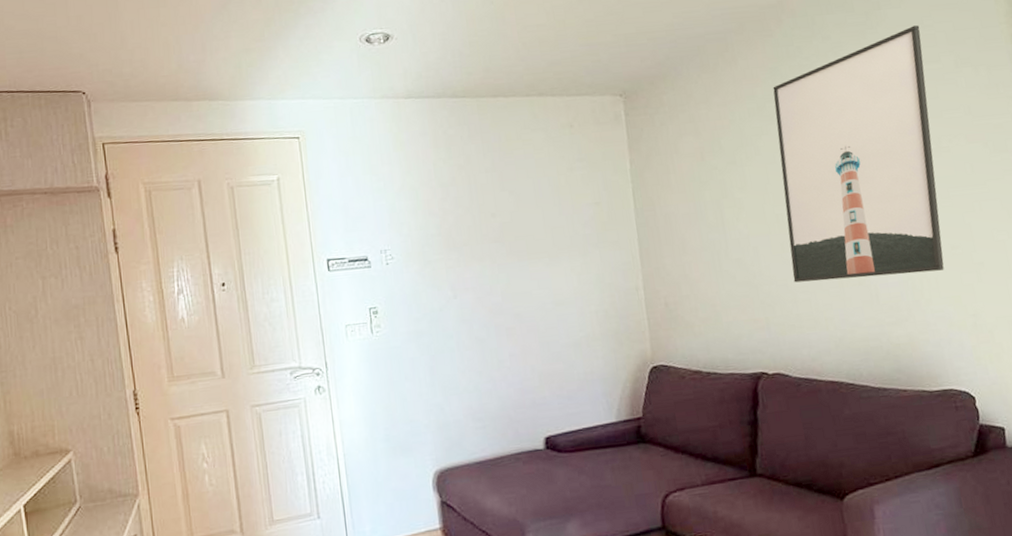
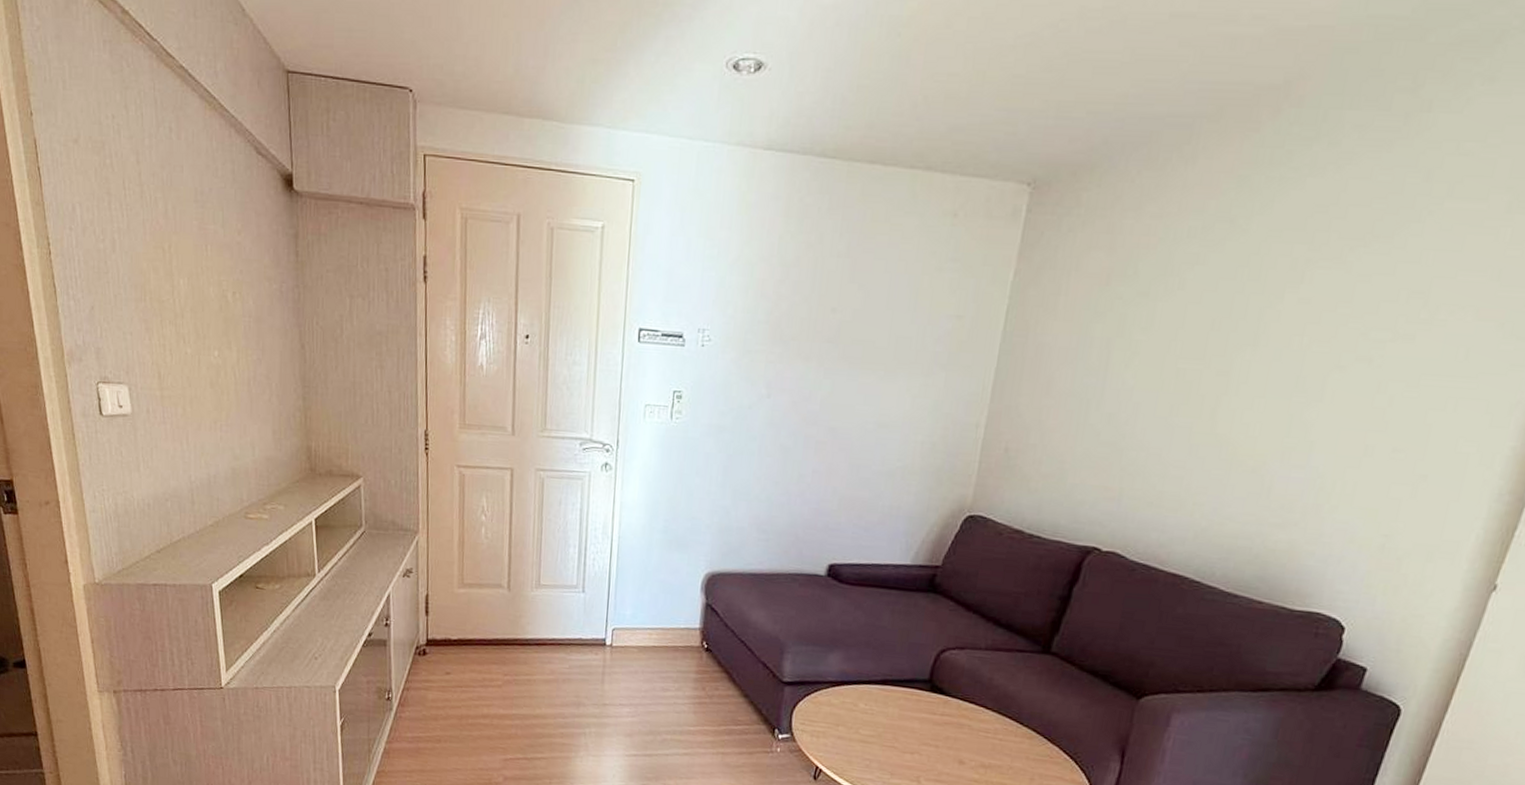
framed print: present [773,25,944,283] -> none [1170,142,1479,475]

